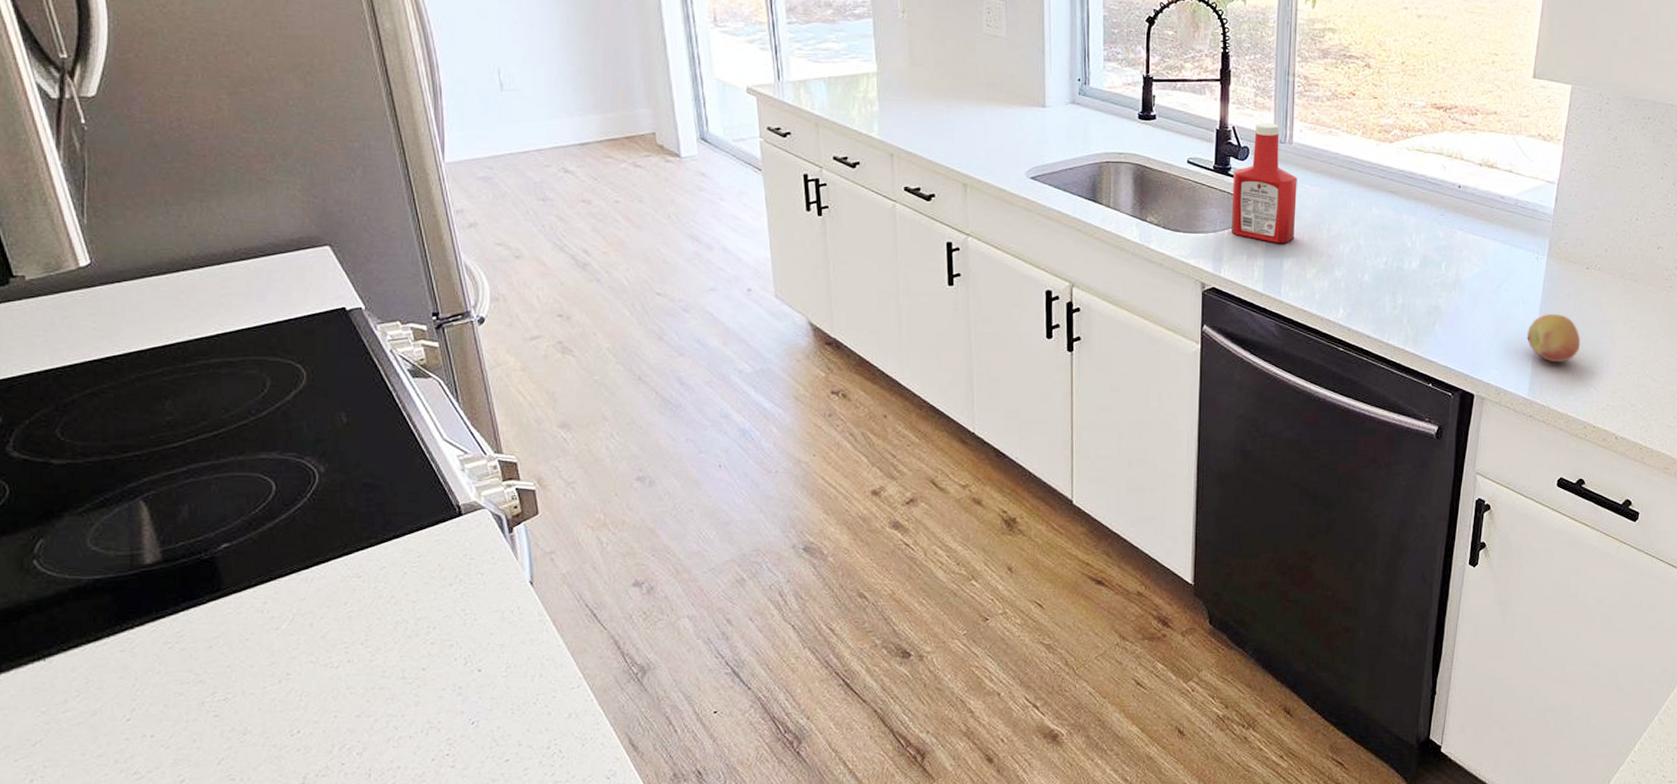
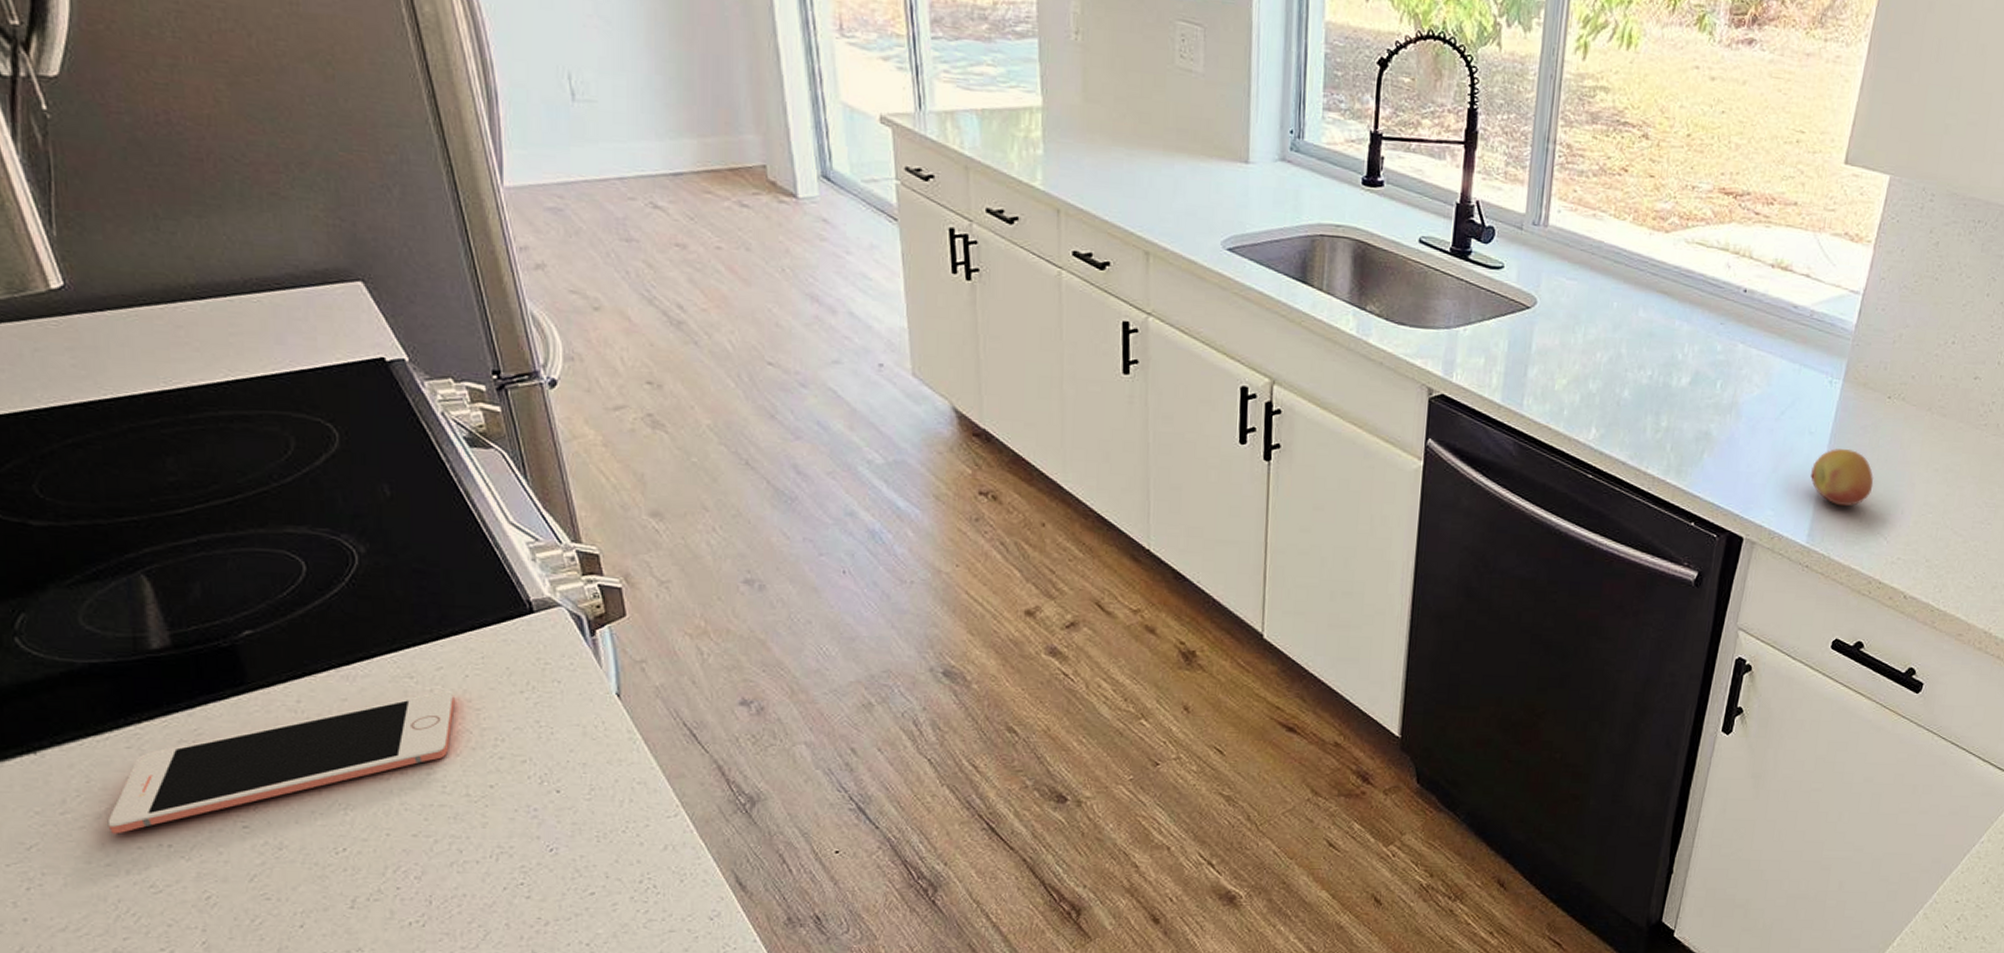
cell phone: none [101,586,395,728] -> present [107,690,455,834]
ketchup bottle: present [1231,122,1297,243] -> none [1467,198,1551,347]

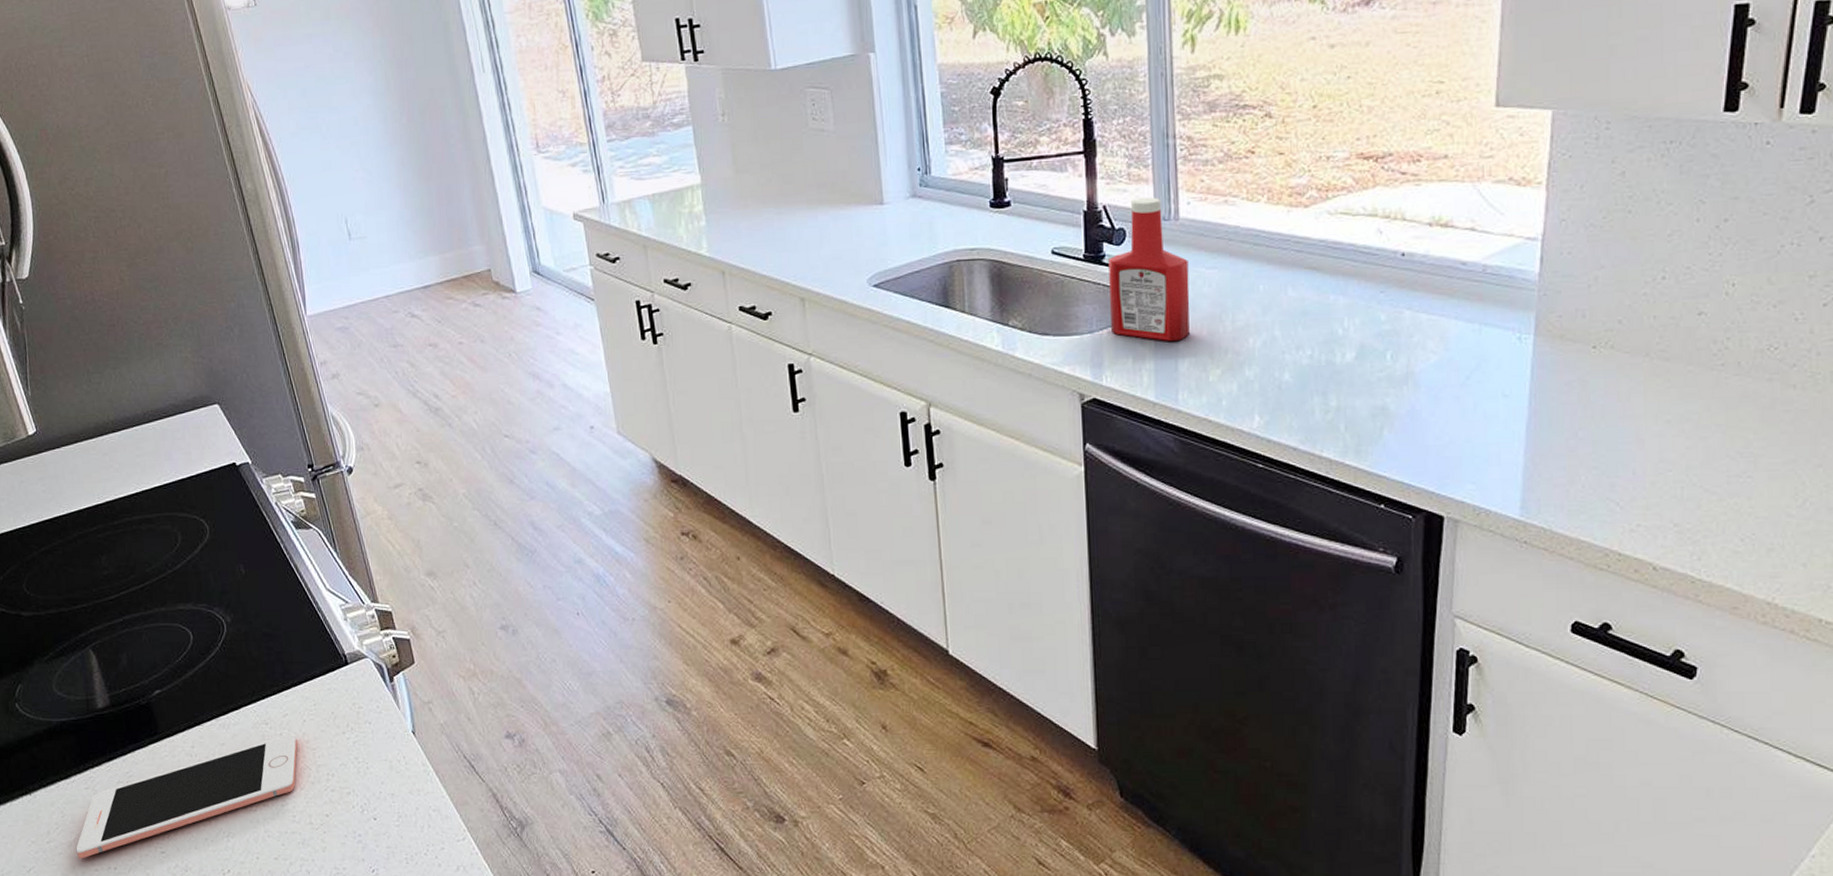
ketchup bottle: none [1467,198,1551,347] -> present [1108,197,1190,341]
fruit: present [1811,449,1874,507] -> none [1513,409,1592,473]

